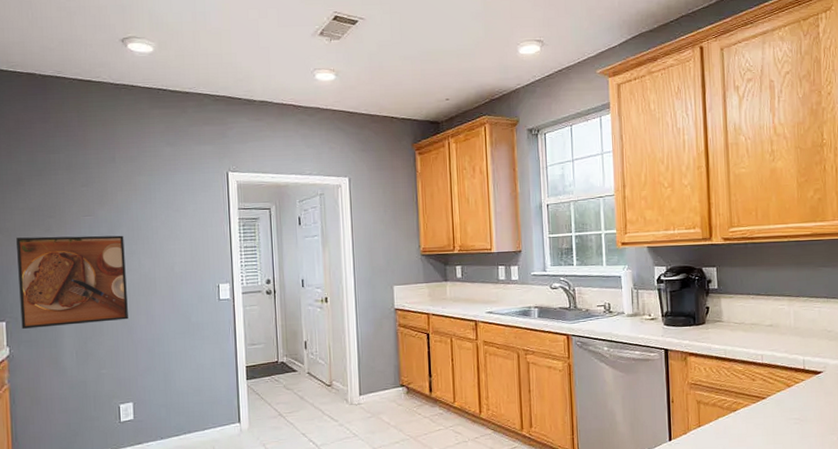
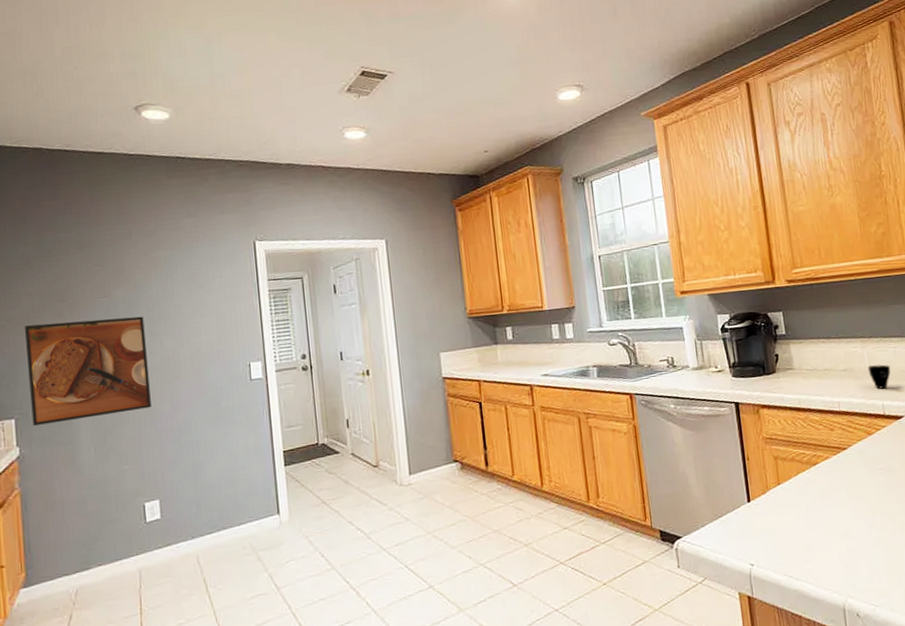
cup: none [792,322,815,345] -> present [867,364,891,389]

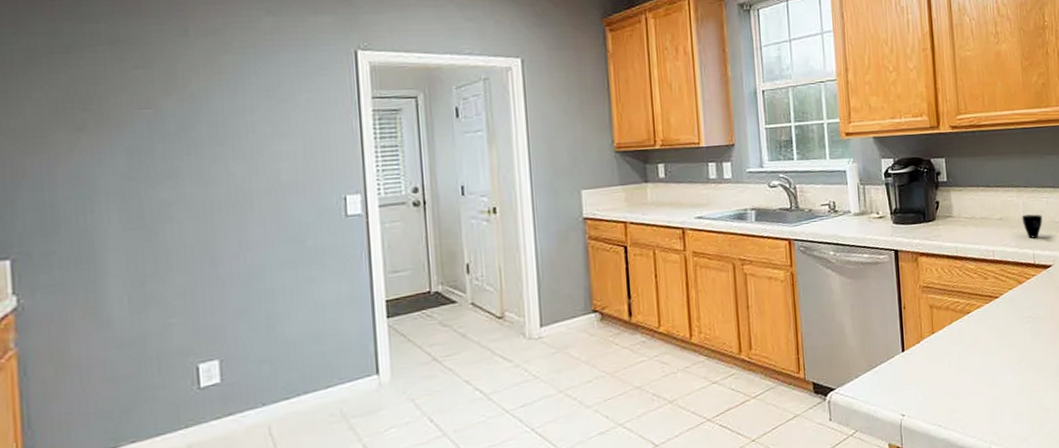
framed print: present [25,316,151,426] -> none [28,134,211,268]

